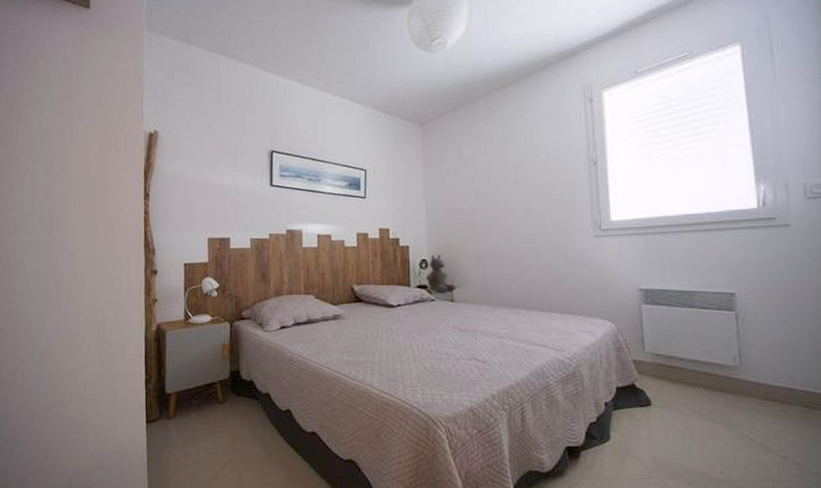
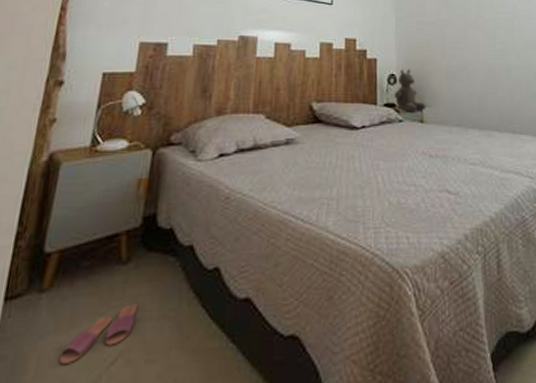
slippers: none [188,431,235,466] -> present [58,304,137,366]

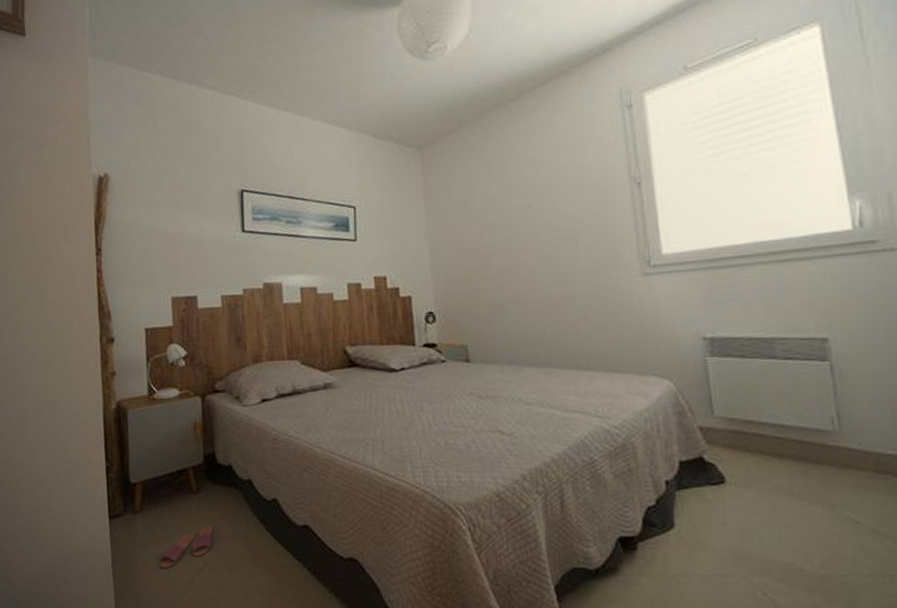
teddy bear: present [394,69,426,113] -> none [433,305,472,352]

